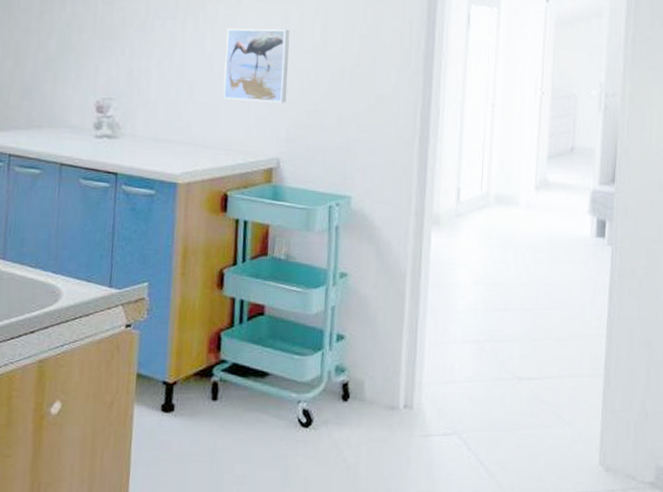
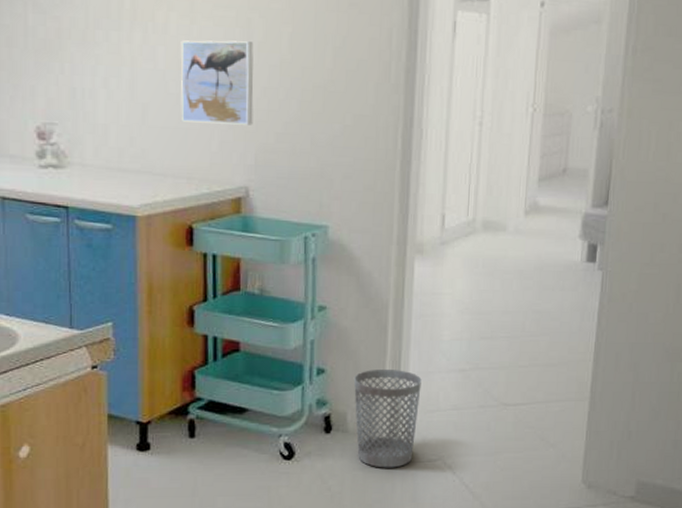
wastebasket: none [371,337,437,441] -> present [353,368,422,468]

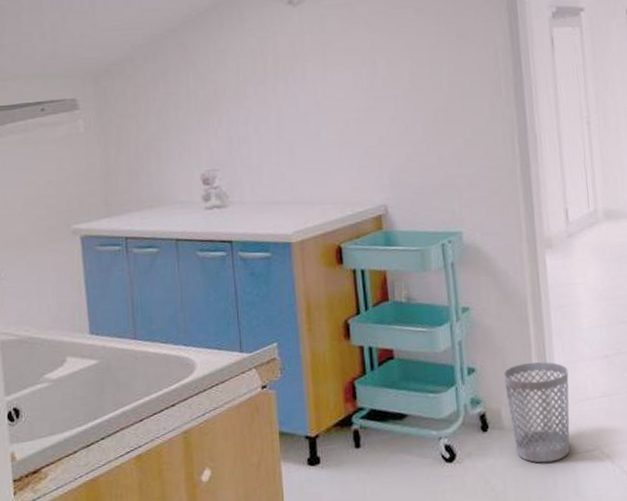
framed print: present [180,40,254,125] -> none [317,78,385,154]

